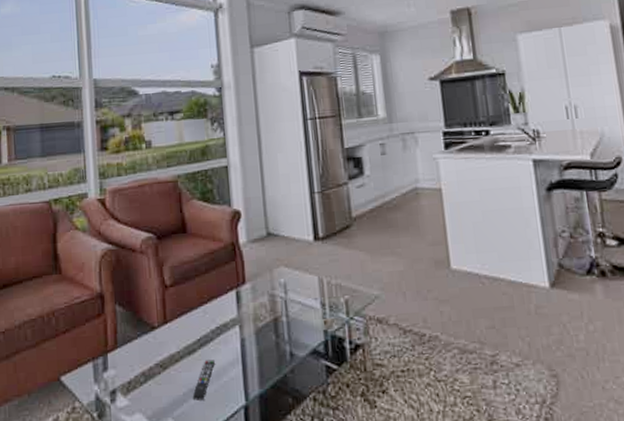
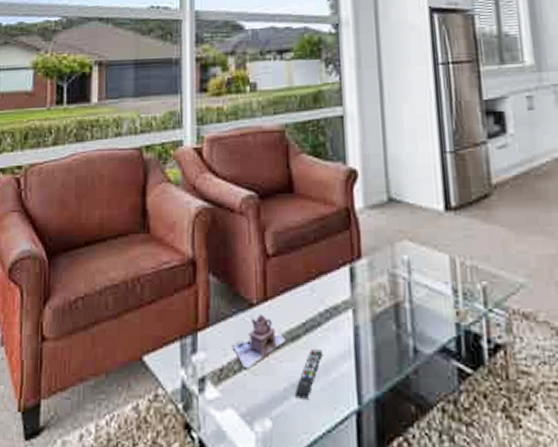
teapot: none [138,335,184,380] -> present [232,314,286,369]

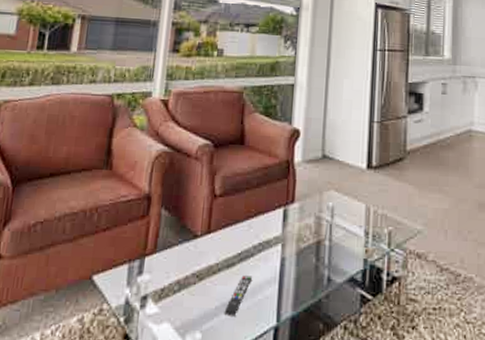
teapot: present [232,314,286,369] -> none [174,244,222,290]

